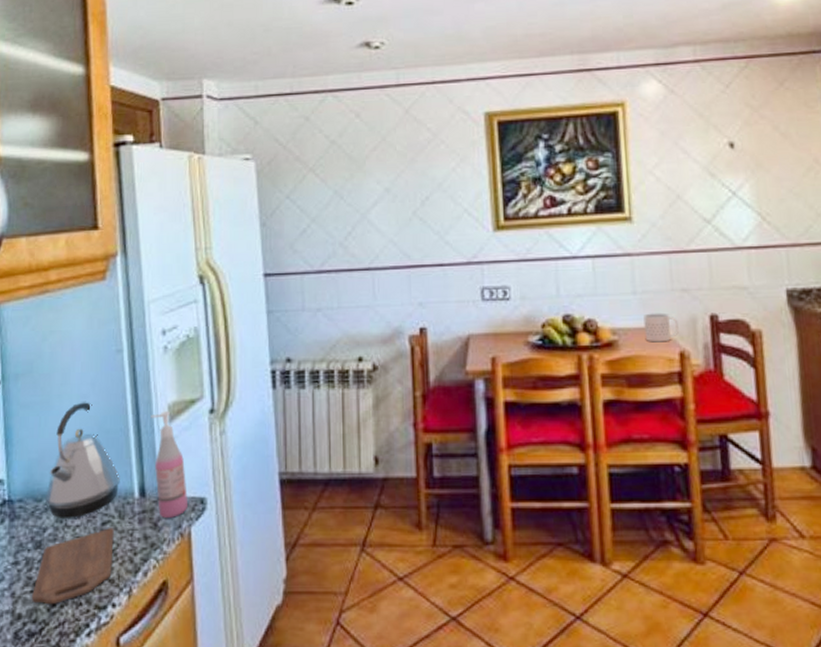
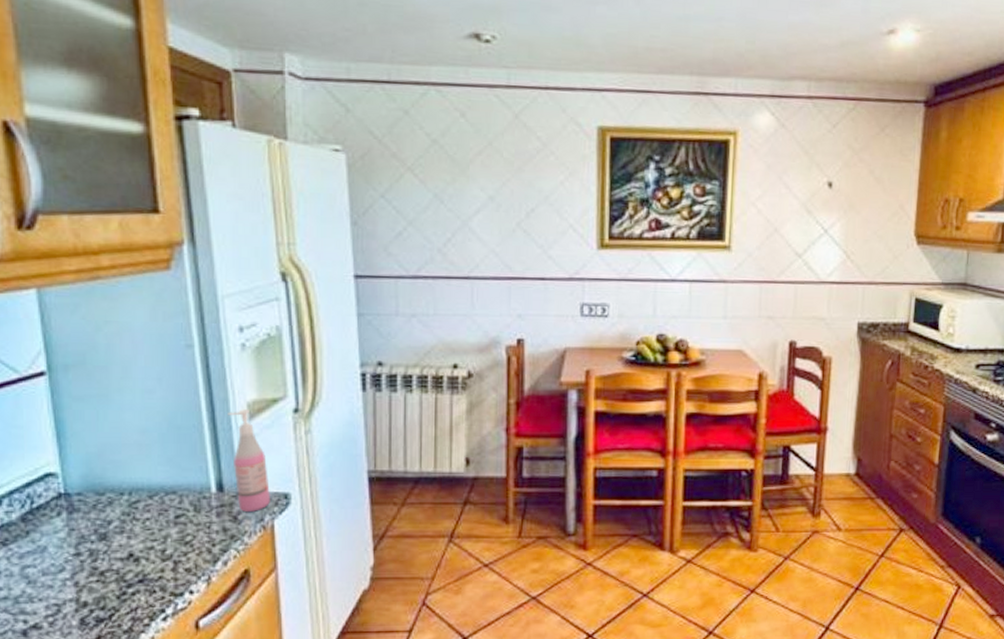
cutting board: present [31,528,114,605] -> none [97,521,190,593]
kettle: present [45,402,120,518] -> none [109,397,195,511]
mug: present [643,313,679,343] -> none [730,336,761,364]

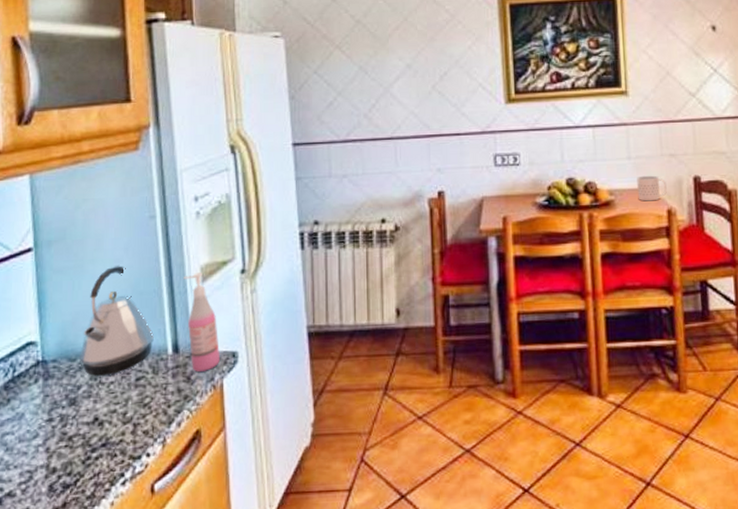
kettle: none [109,397,195,511] -> present [80,266,154,376]
mug: none [730,336,761,364] -> present [637,175,667,202]

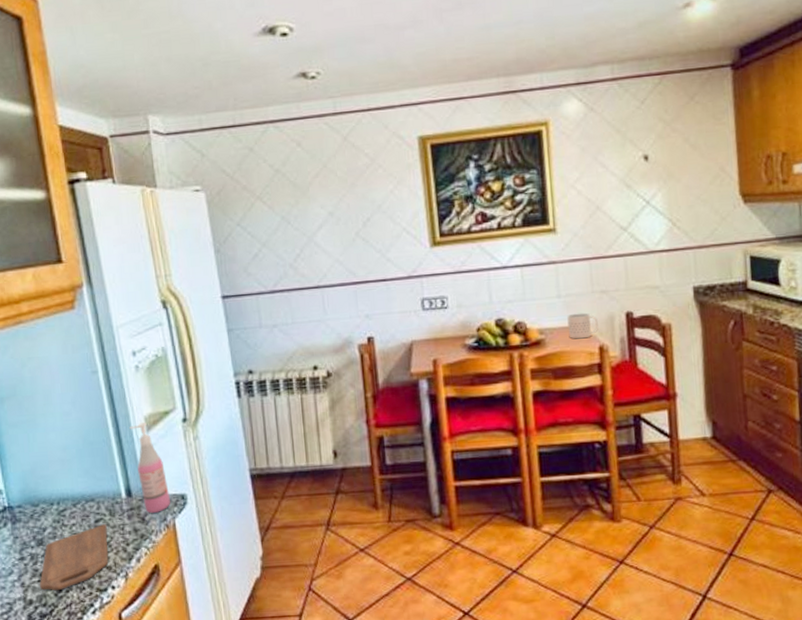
cutting board: none [66,383,148,458] -> present [39,524,109,591]
kettle: present [80,266,154,376] -> none [41,419,108,519]

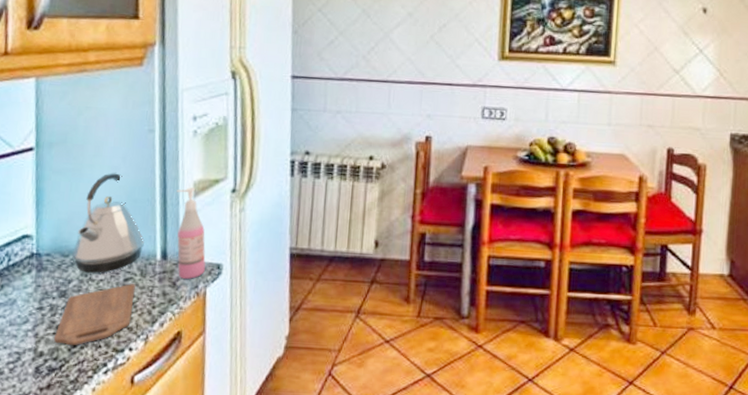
kettle: none [41,419,108,519] -> present [72,173,144,273]
mug: present [567,313,598,339] -> none [613,142,641,167]

